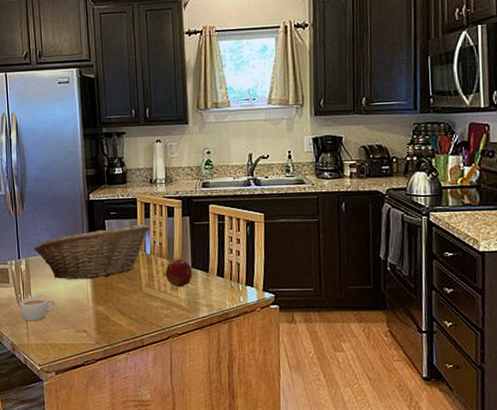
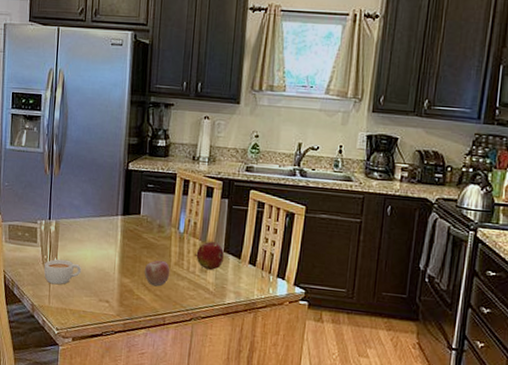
fruit basket: present [34,224,149,280] -> none [66,197,186,250]
apple: none [117,284,143,310] -> present [144,260,170,287]

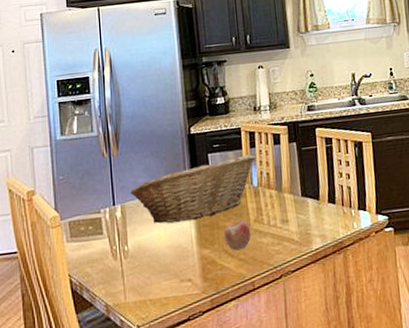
coffee cup: present [44,259,82,285] -> none [115,245,157,277]
fruit basket: none [66,197,186,250] -> present [130,154,255,224]
fruit: present [195,241,224,270] -> none [273,188,303,220]

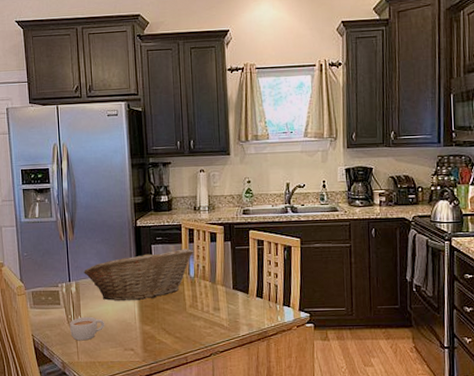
coffee cup: none [115,245,157,277] -> present [70,316,105,341]
apple: present [223,220,252,251] -> none [162,305,187,329]

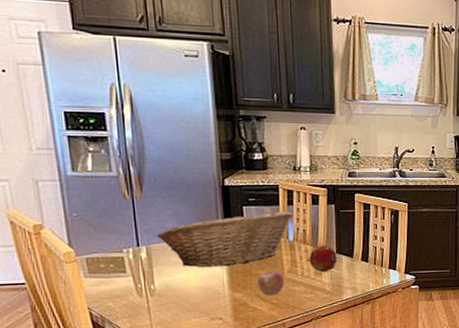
coffee cup: present [70,316,105,341] -> none [140,285,186,312]
apple: none [162,305,187,329] -> present [256,270,285,296]
fruit: none [207,282,233,308] -> present [308,246,336,273]

